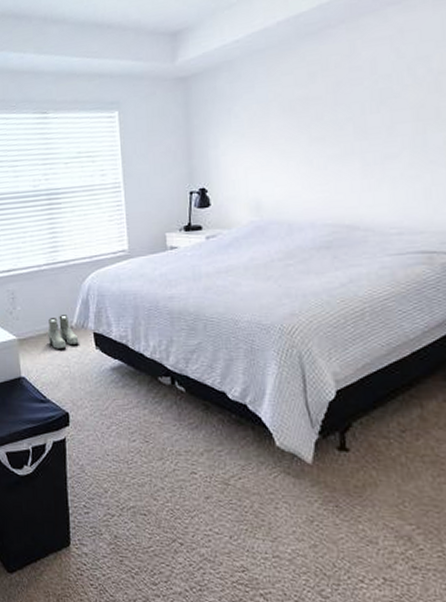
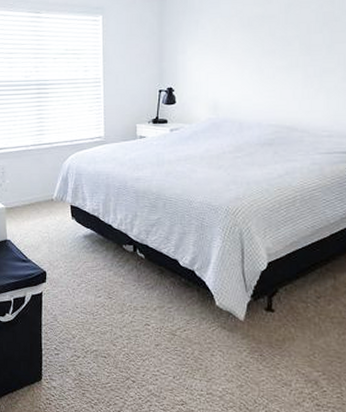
boots: present [47,315,79,349] -> none [31,189,58,218]

